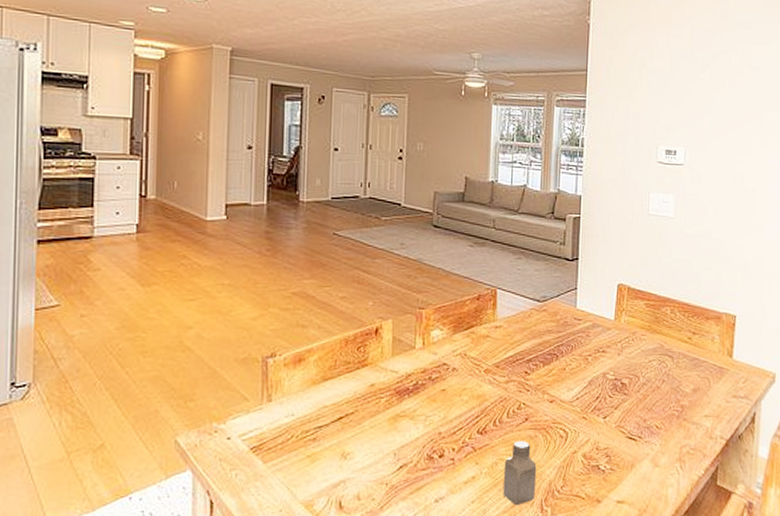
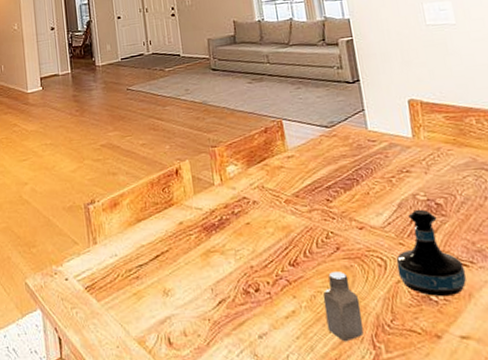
tequila bottle: none [576,387,632,467] -> present [396,209,466,297]

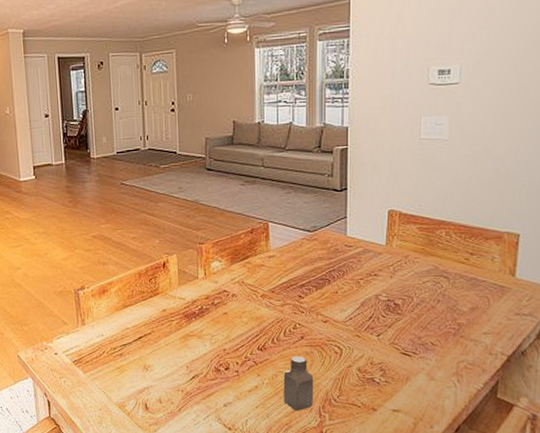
tequila bottle: present [396,209,466,297] -> none [351,308,407,380]

